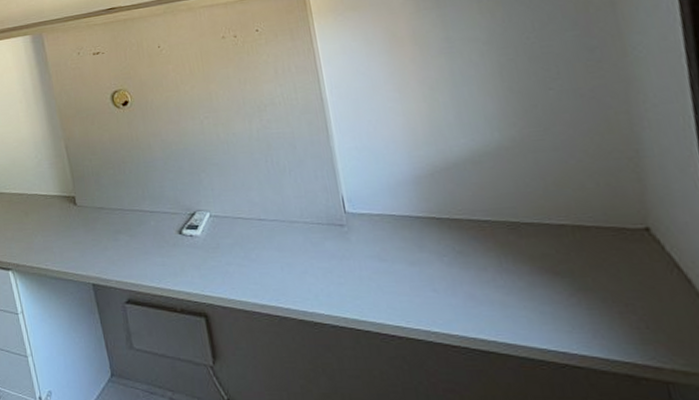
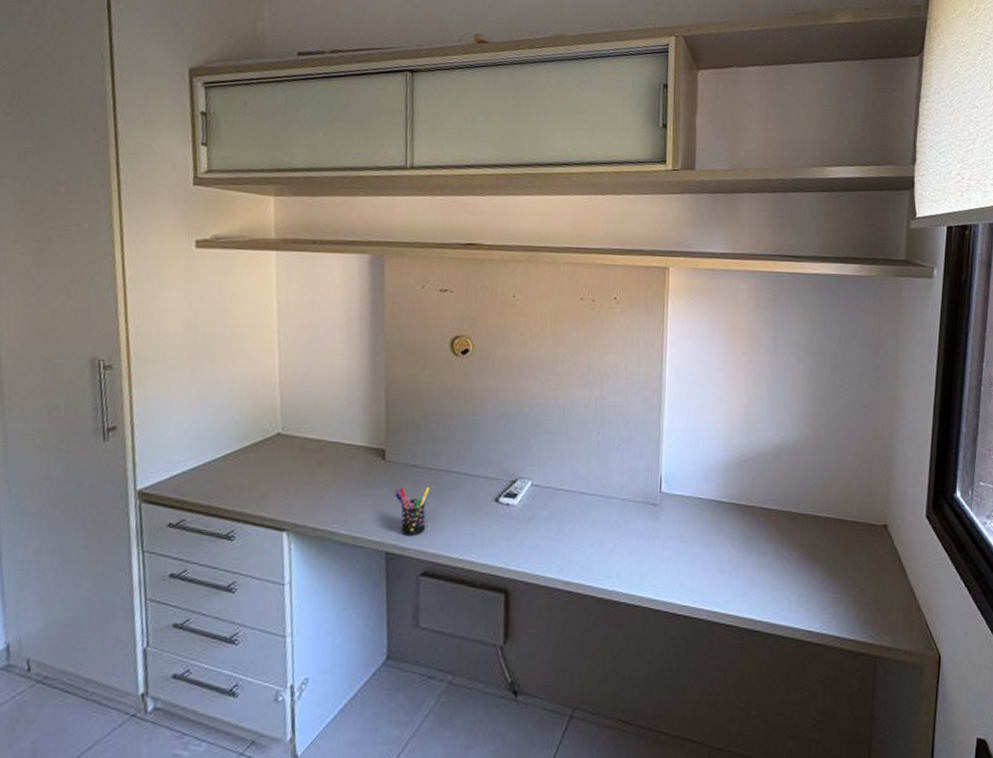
pen holder: none [90,226,122,269] -> present [394,487,430,535]

